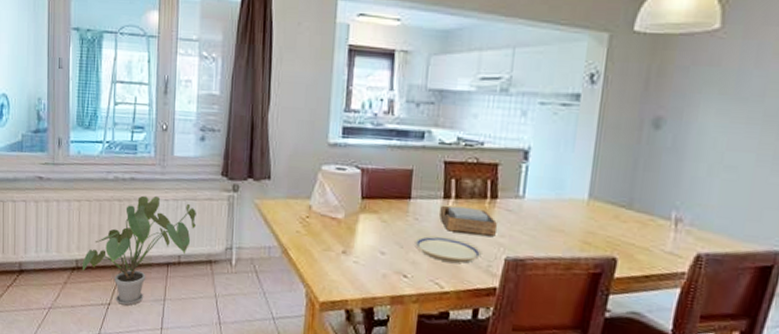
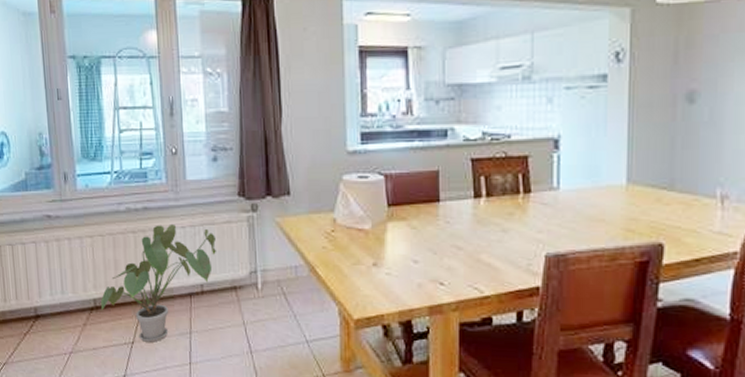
plate: present [413,234,482,263] -> none [447,237,520,264]
napkin holder: present [439,205,497,236] -> none [472,205,533,233]

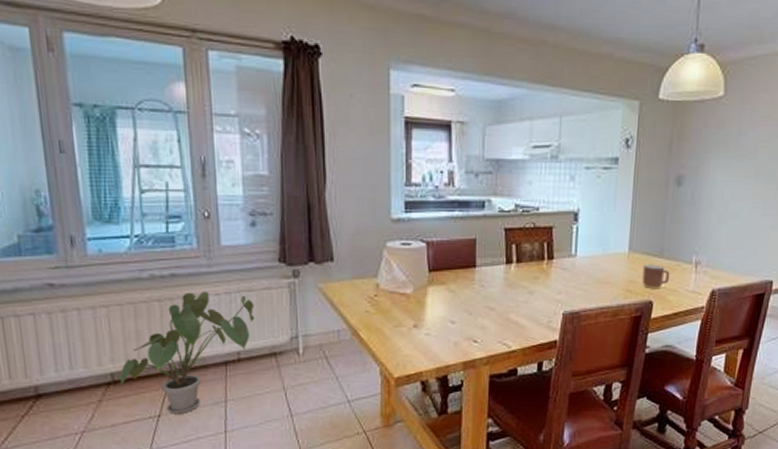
mug: none [647,198,686,228] -> present [642,264,670,288]

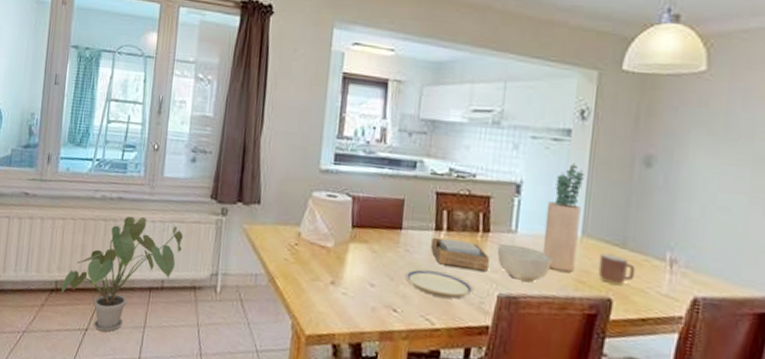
plate: none [481,298,543,322] -> present [404,267,474,299]
napkin holder: none [503,270,554,294] -> present [431,237,489,272]
bowl: none [560,268,606,298] -> present [497,244,552,283]
vase: none [597,188,630,285] -> present [542,163,584,273]

